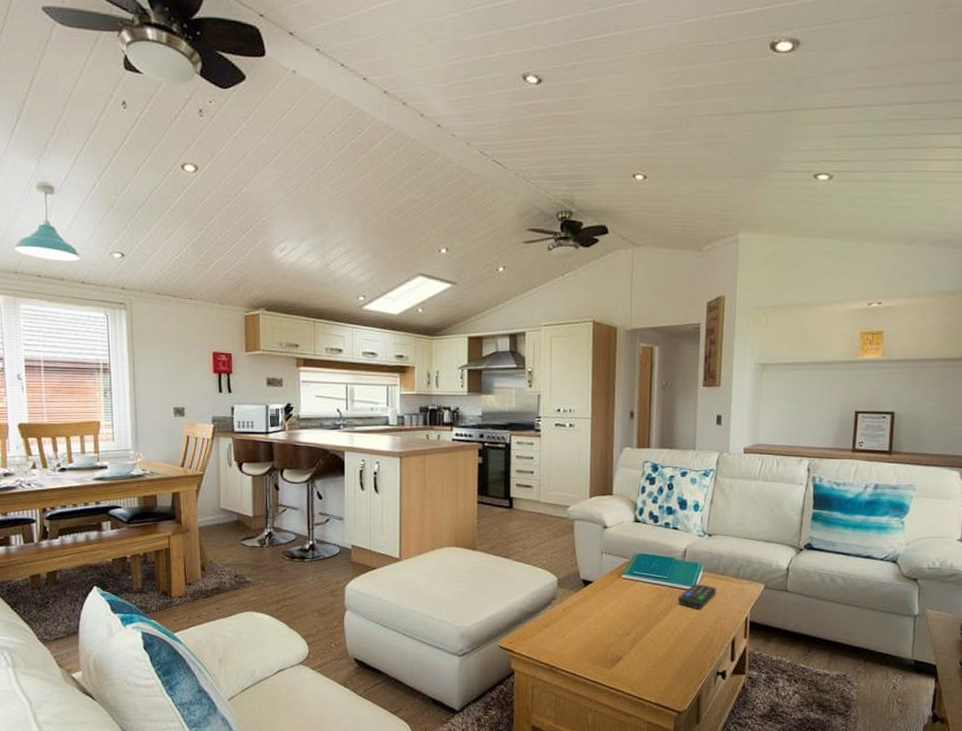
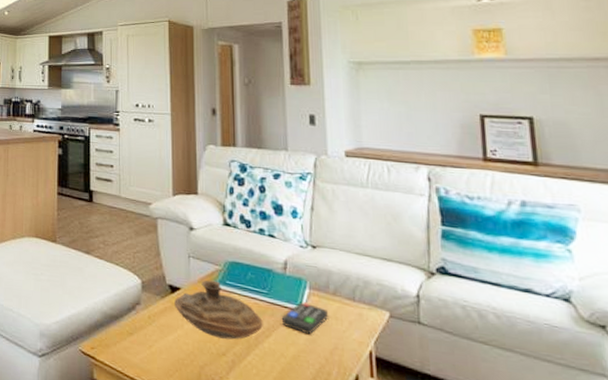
decorative bowl: none [587,572,662,621] -> present [174,280,263,340]

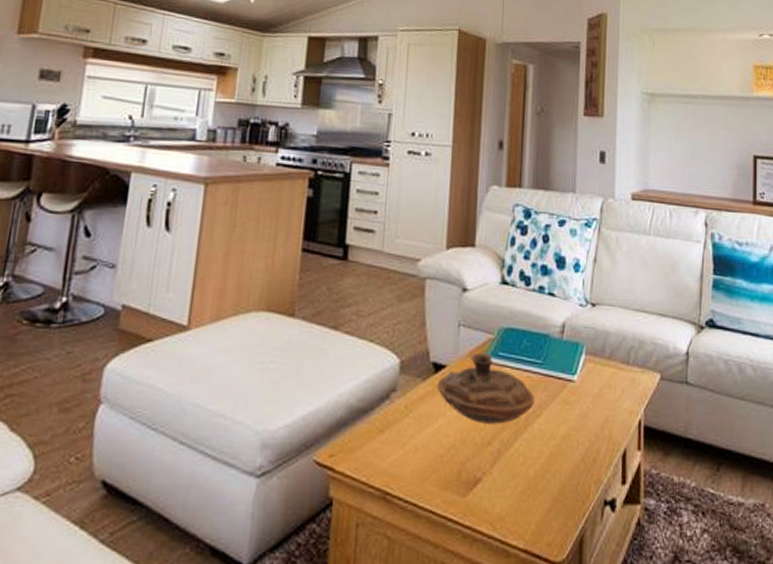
remote control: present [282,302,329,335] -> none [555,370,603,409]

